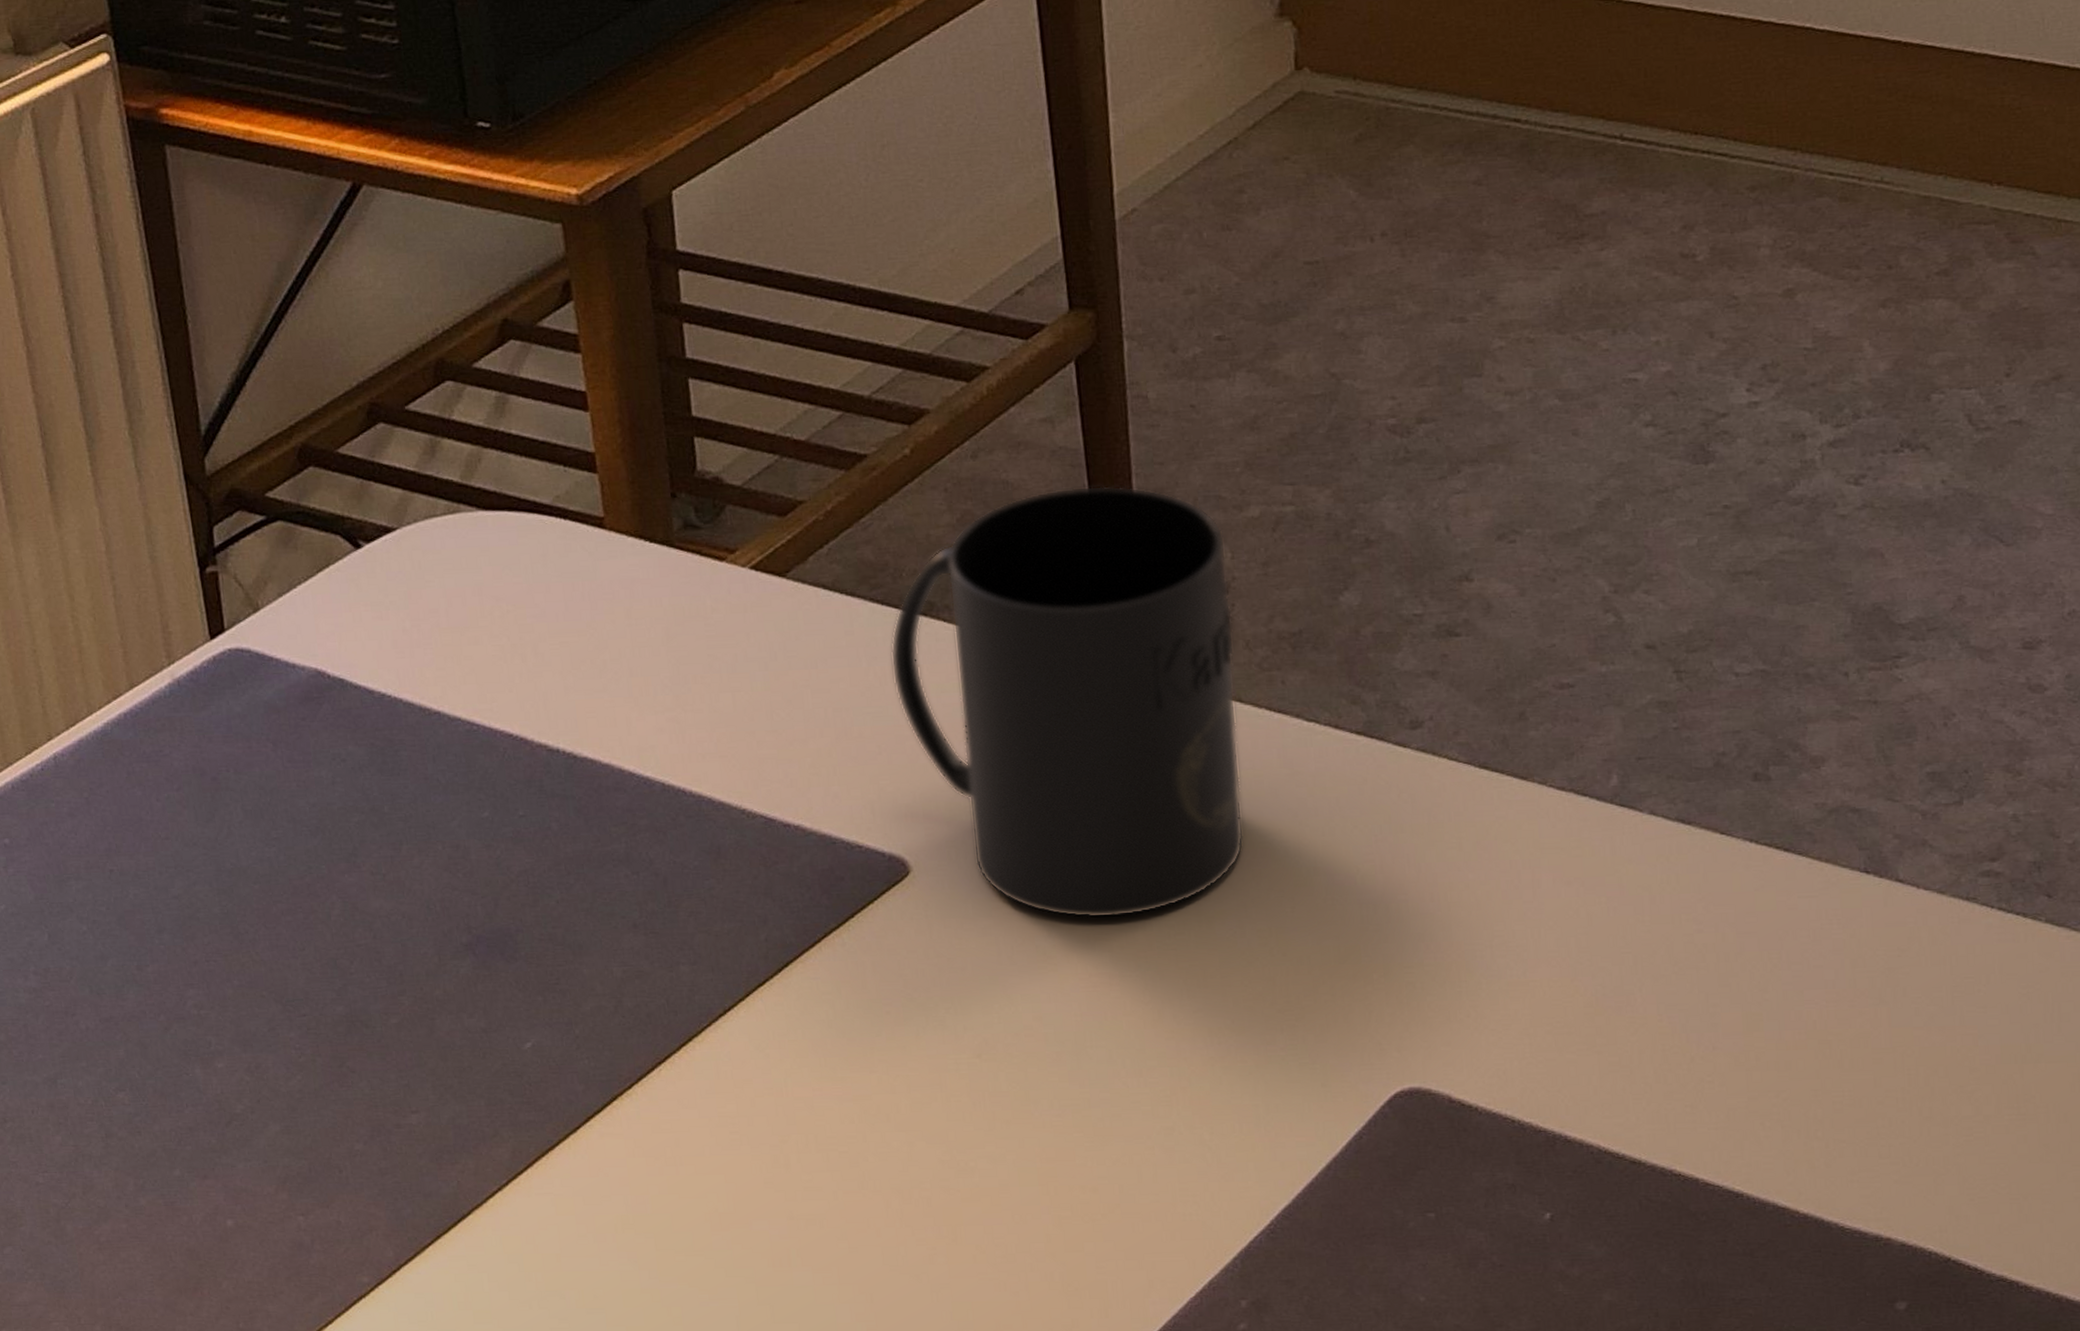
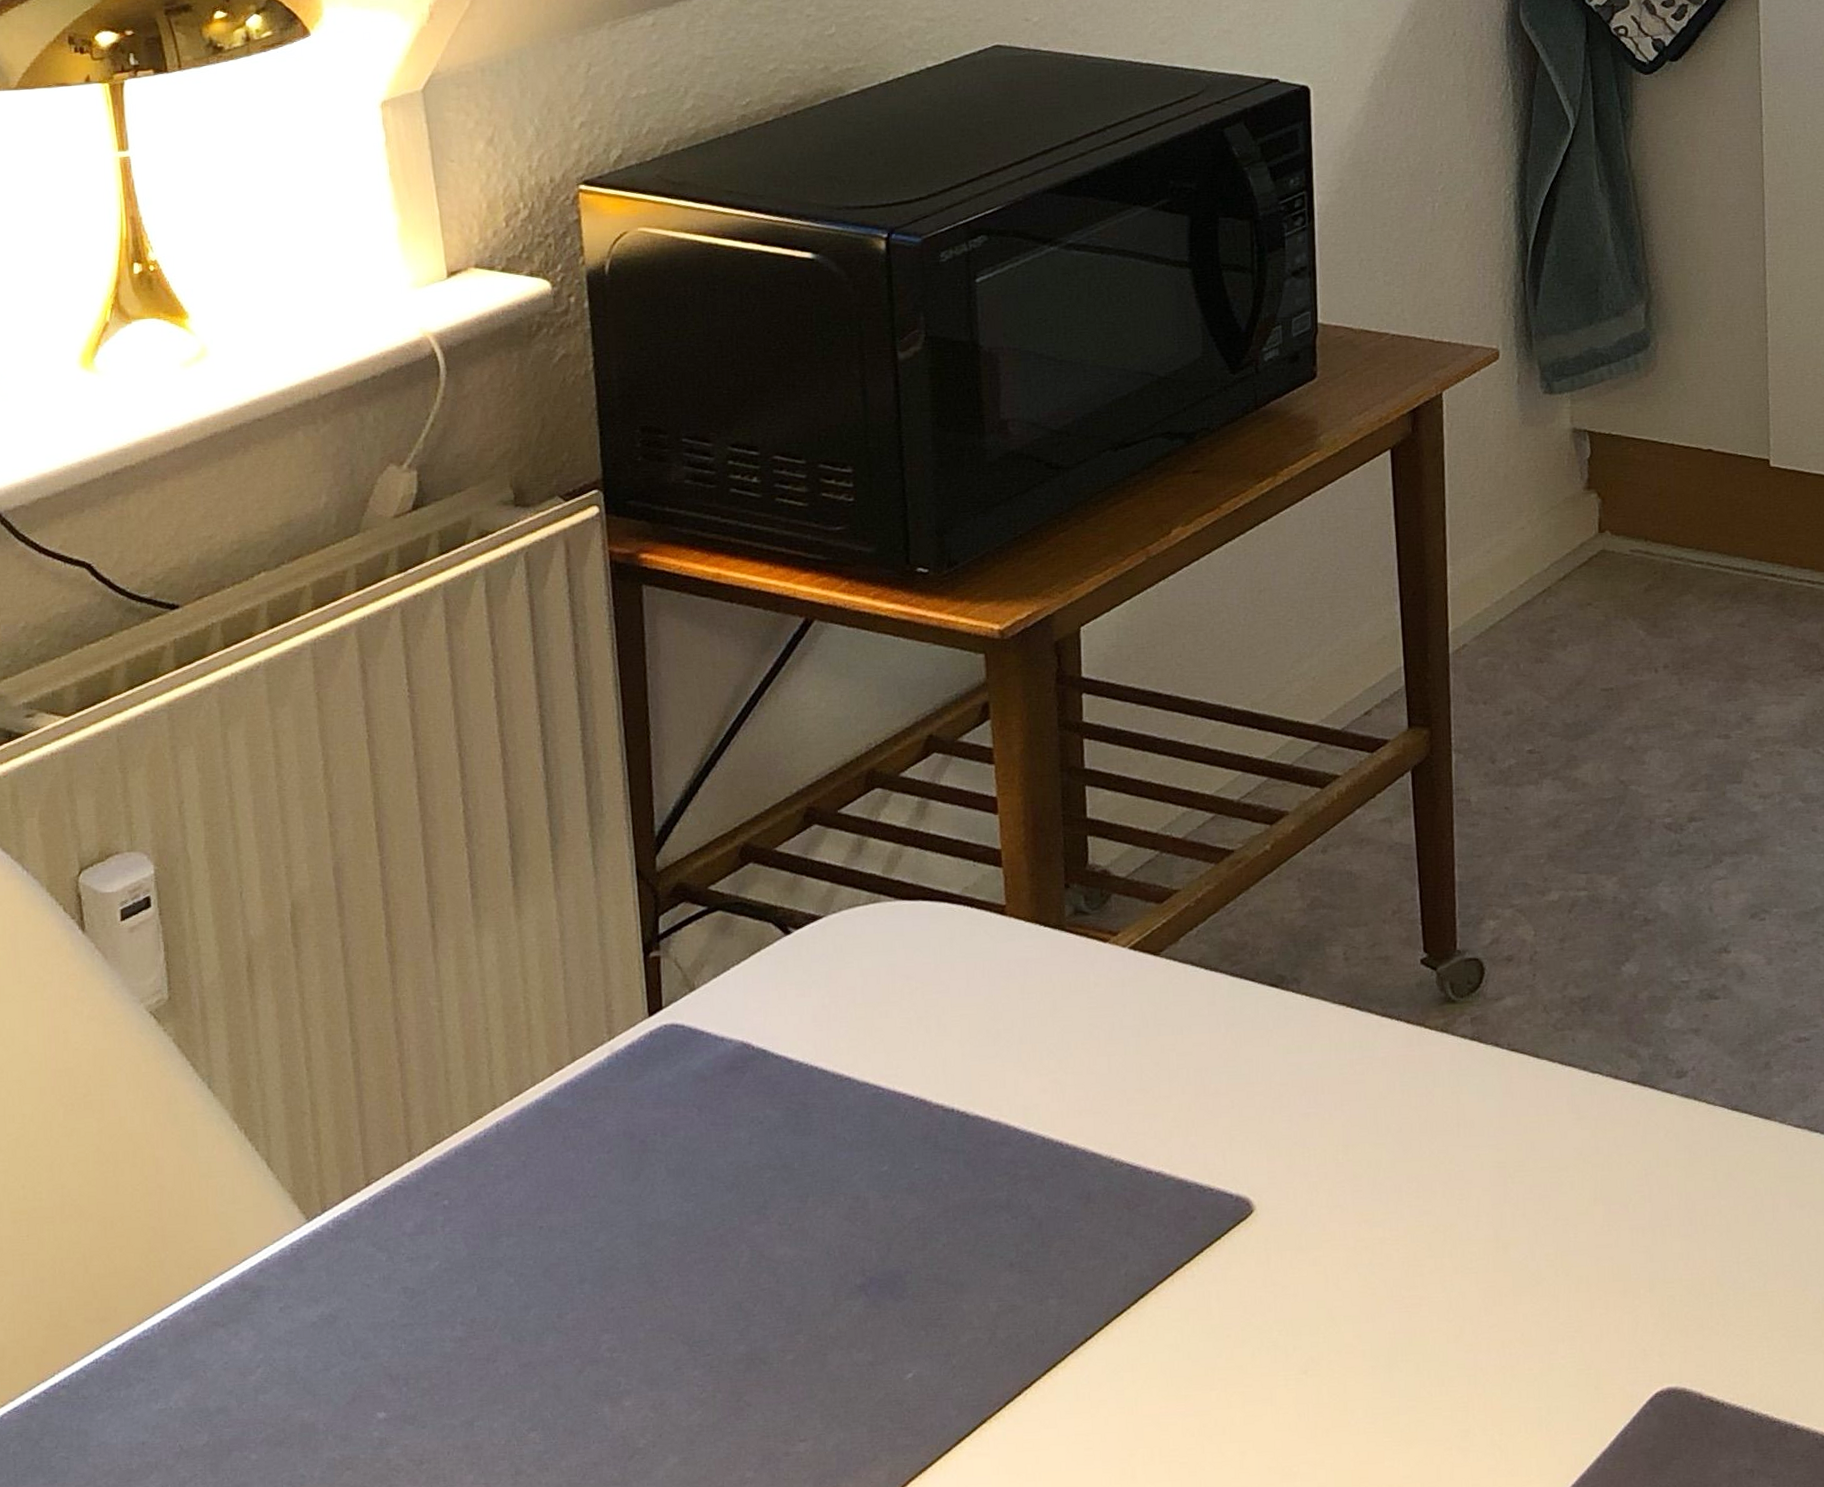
mug: present [890,485,1245,919] -> none [1246,875,1538,1248]

